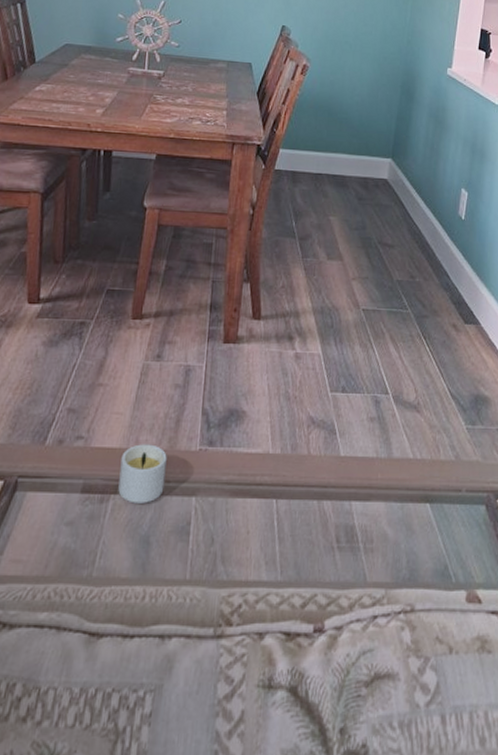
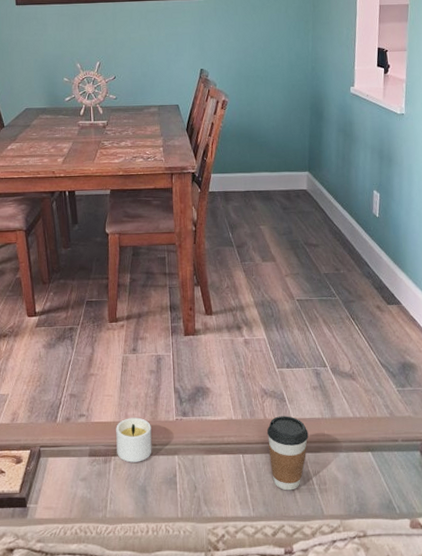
coffee cup: none [308,452,359,549] -> present [266,416,309,491]

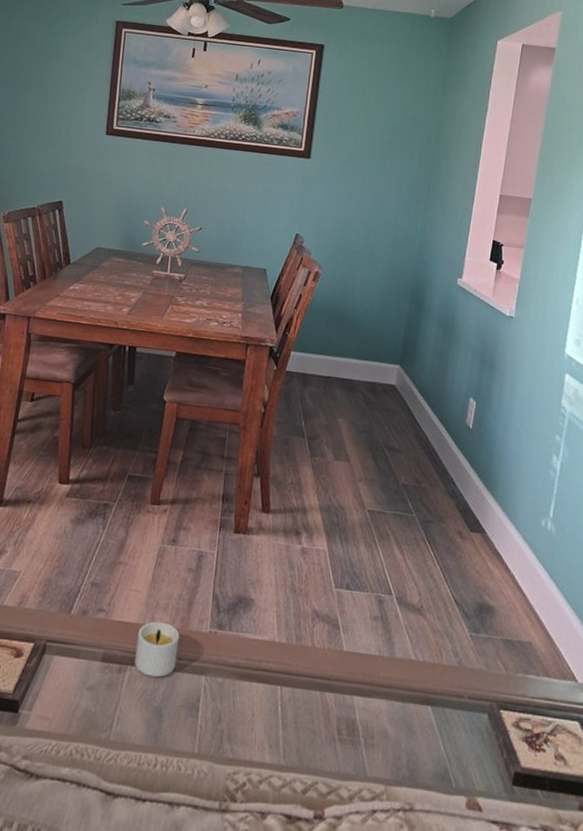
coffee cup: present [266,416,309,491] -> none [311,645,361,740]

